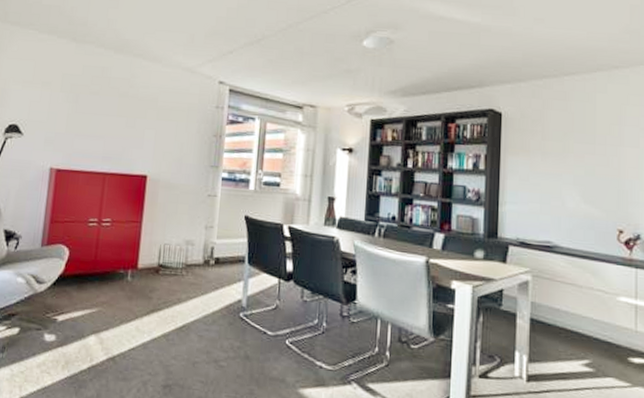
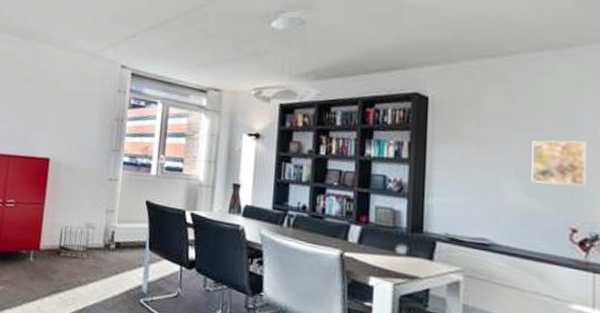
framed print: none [587,152,631,192] -> present [531,140,588,186]

